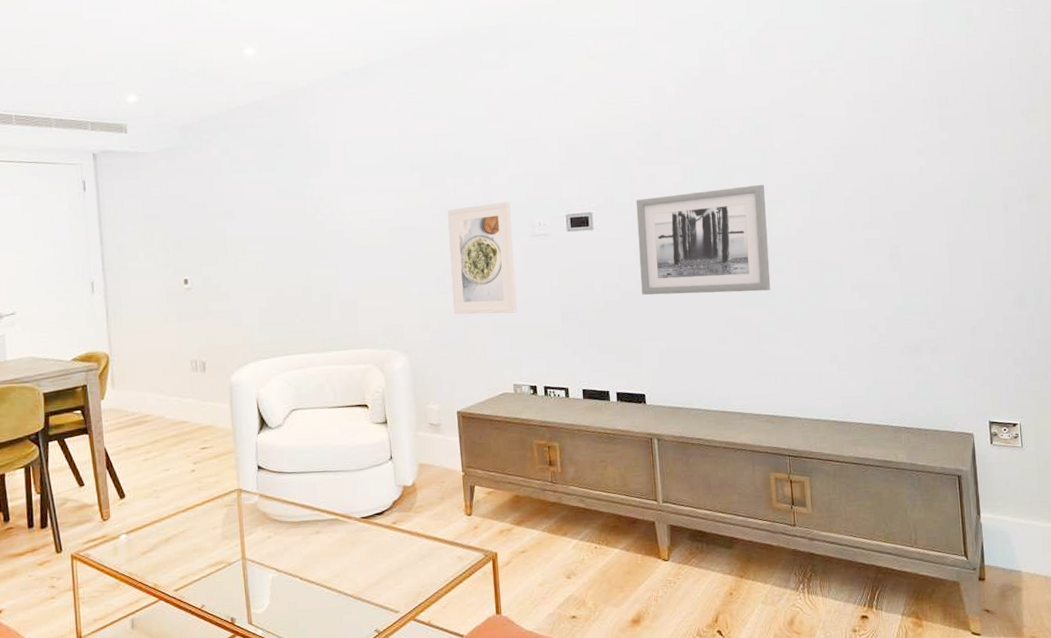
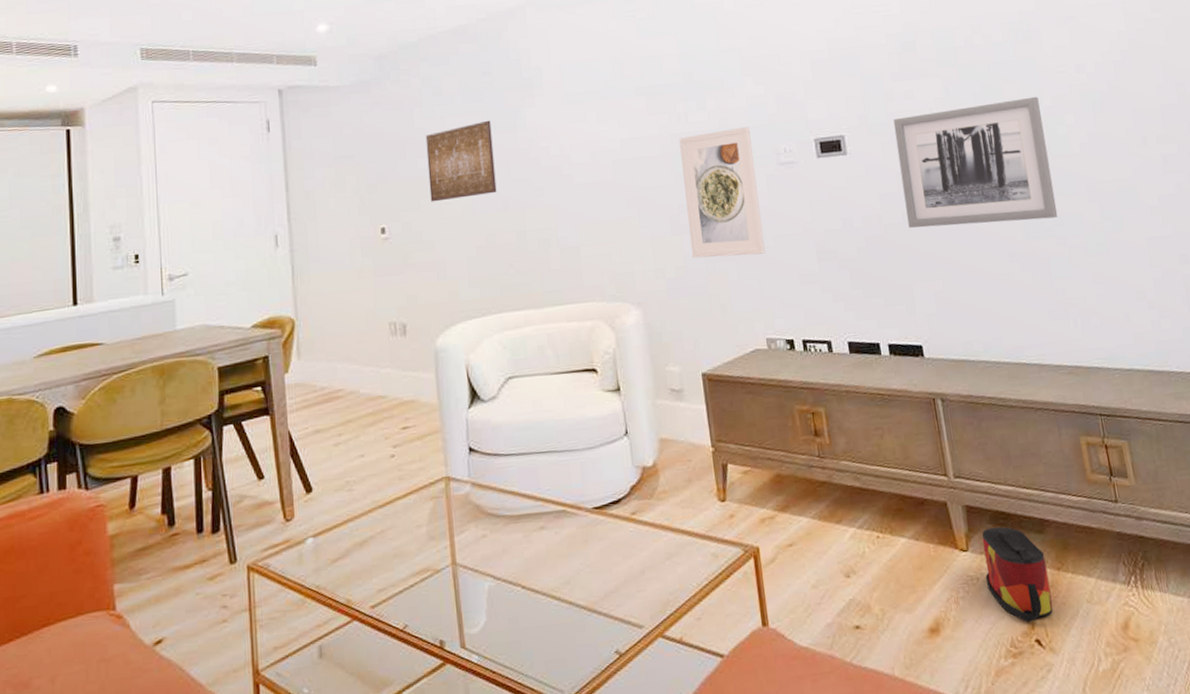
wall art: none [224,188,286,258] -> present [425,120,497,202]
bag: none [681,542,734,617] -> present [982,526,1053,623]

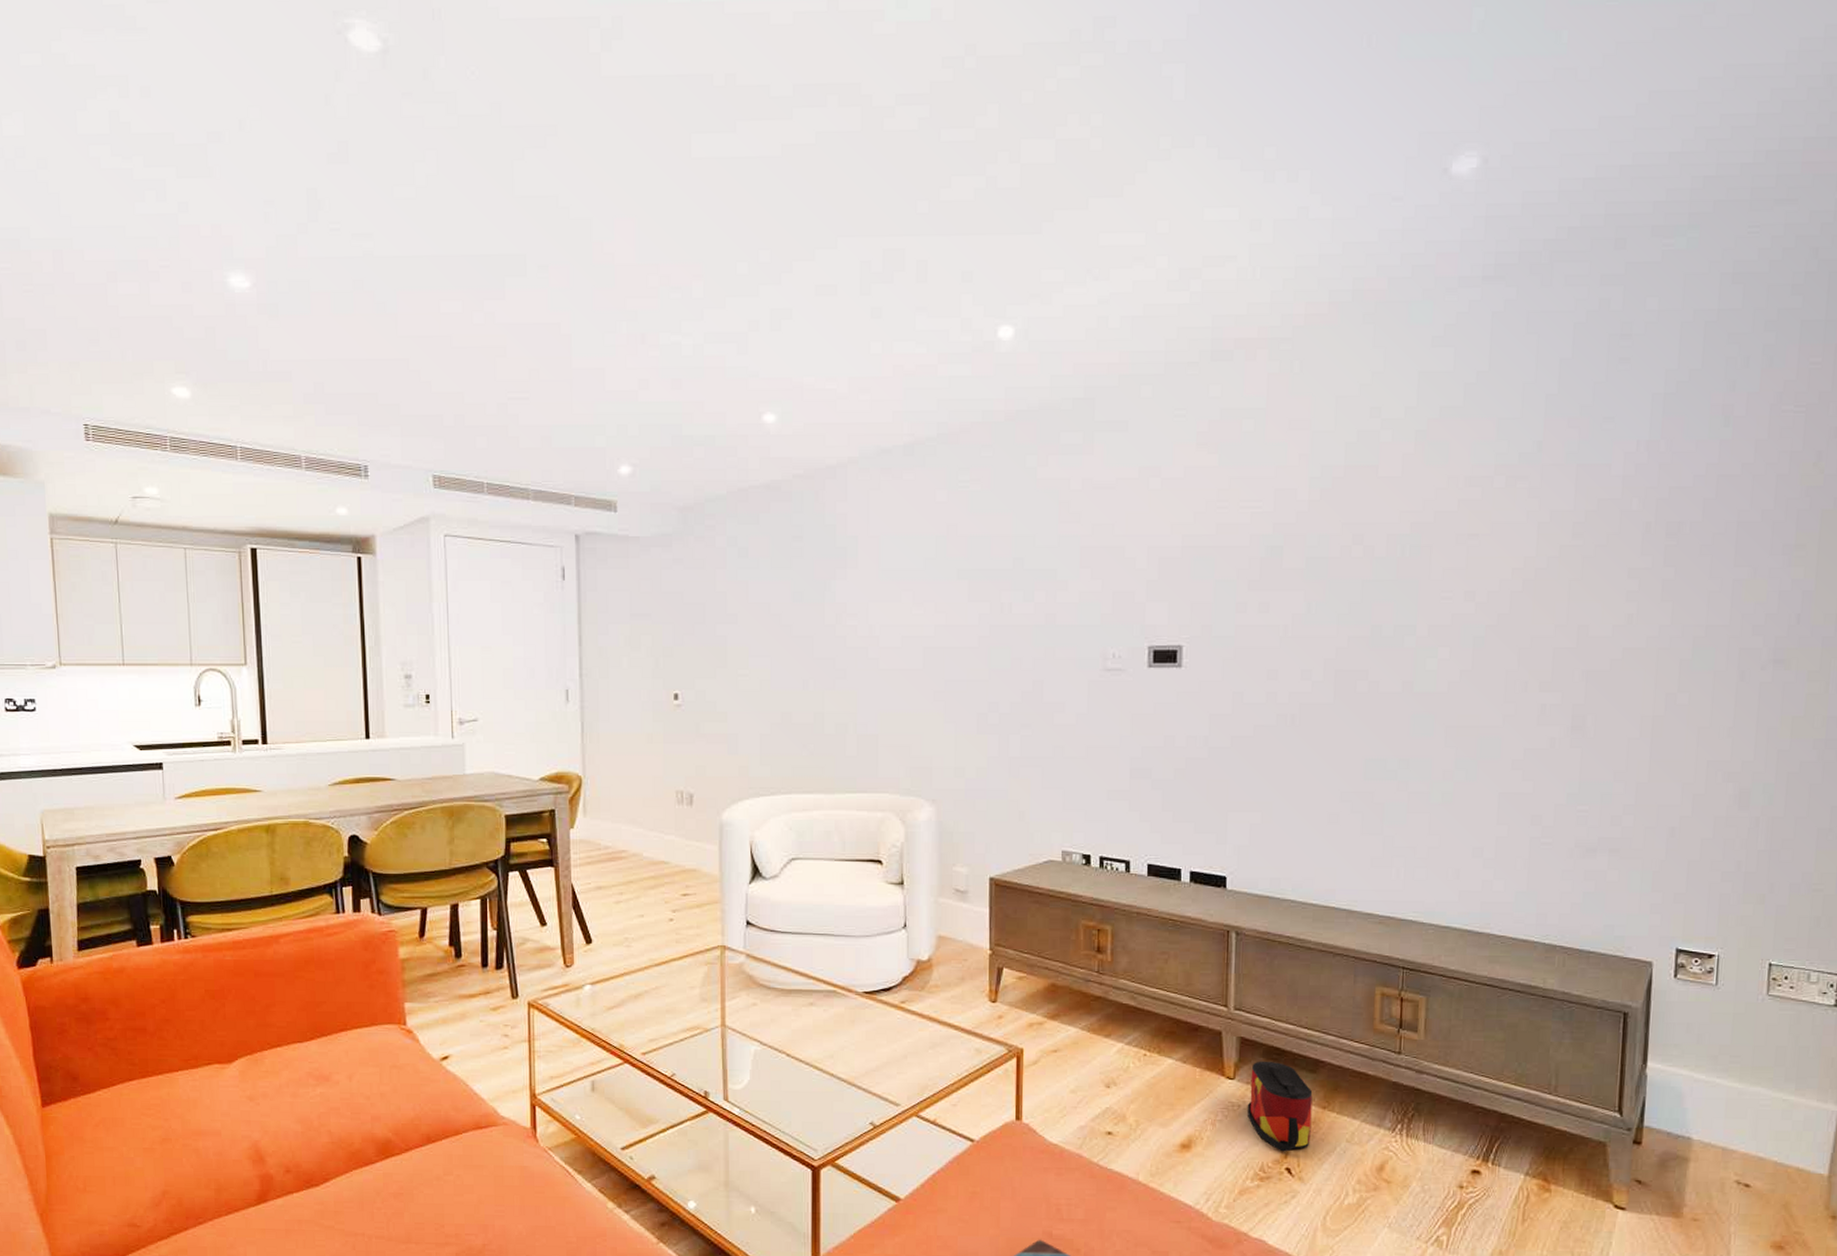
wall art: present [425,120,497,202] -> none [727,590,798,672]
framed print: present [679,126,765,258] -> none [997,625,1078,764]
wall art: present [893,96,1058,228] -> none [1236,623,1412,760]

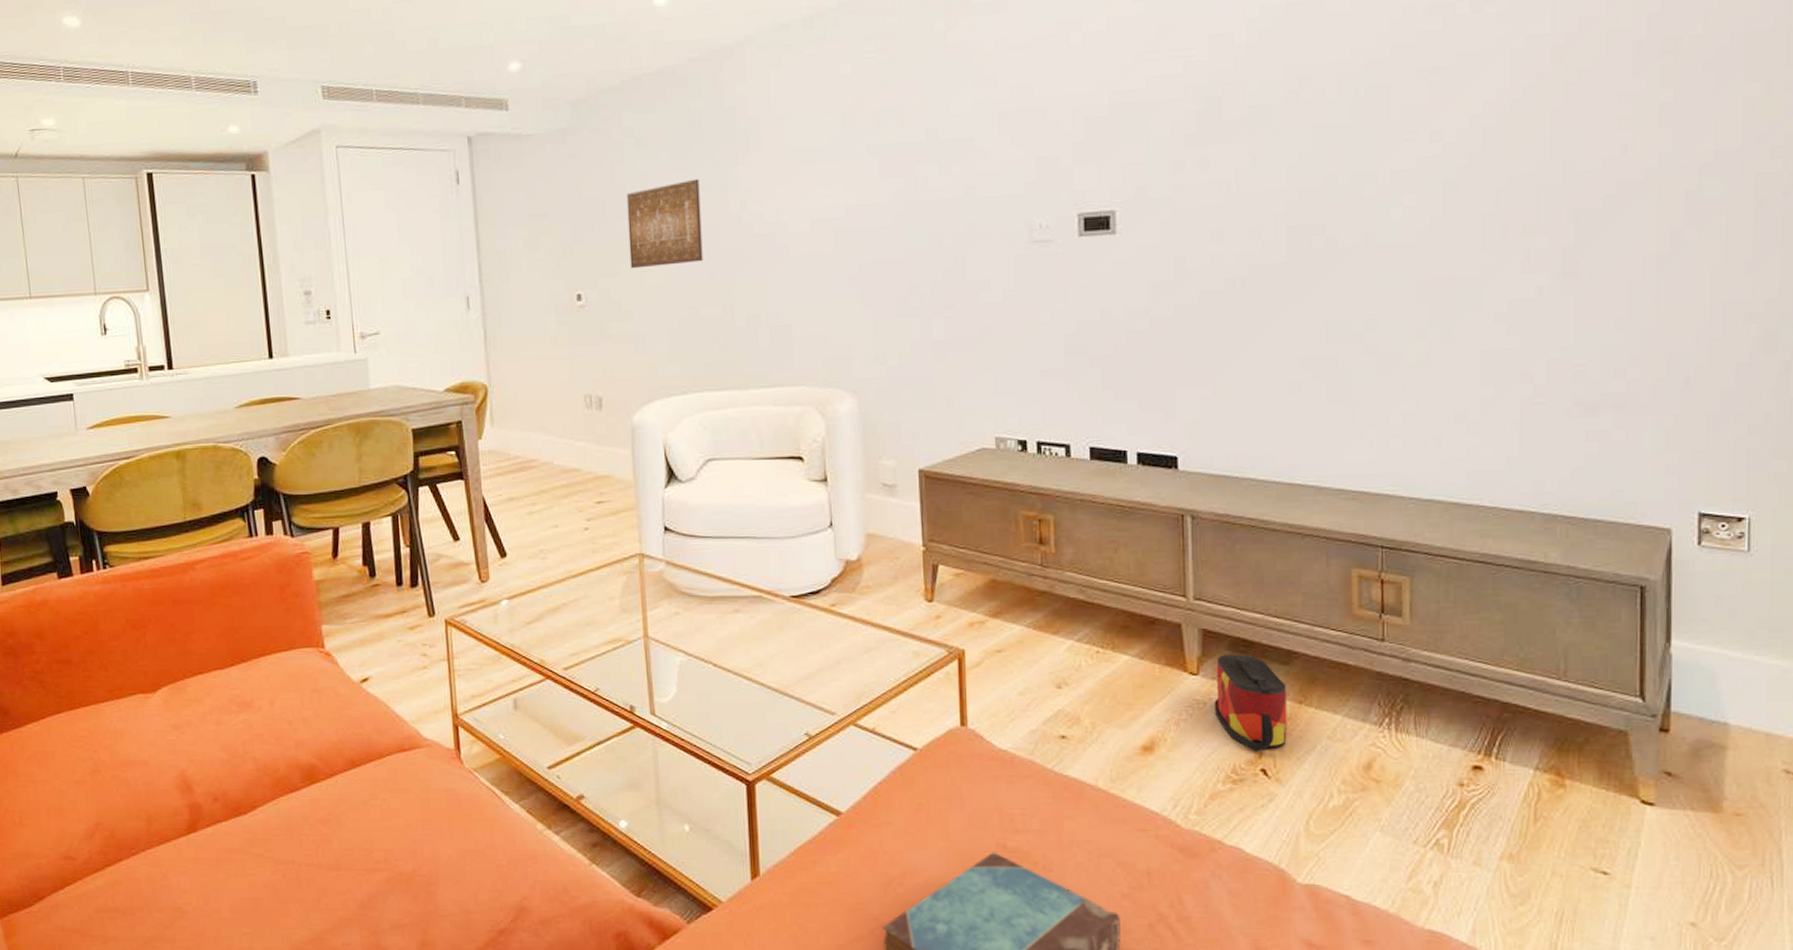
wall art: none [727,590,798,672] -> present [626,178,703,269]

